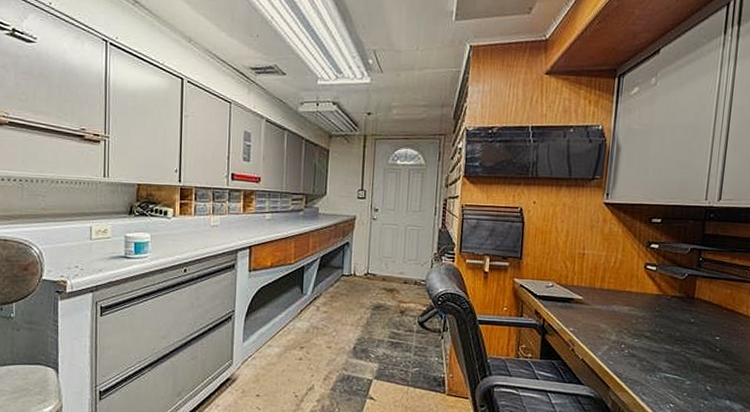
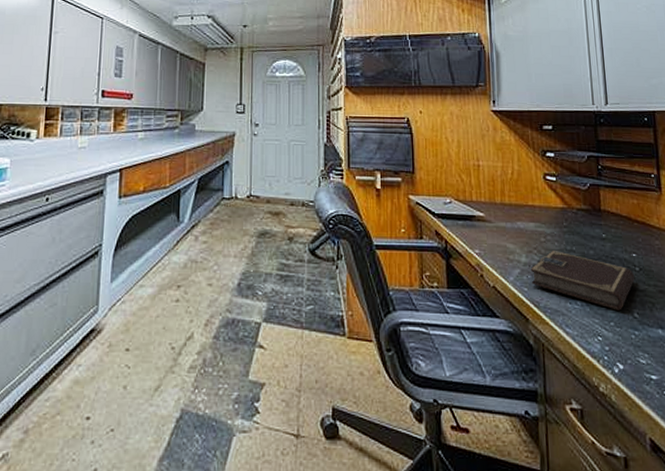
notebook: none [617,331,715,384] -> present [530,251,635,311]

